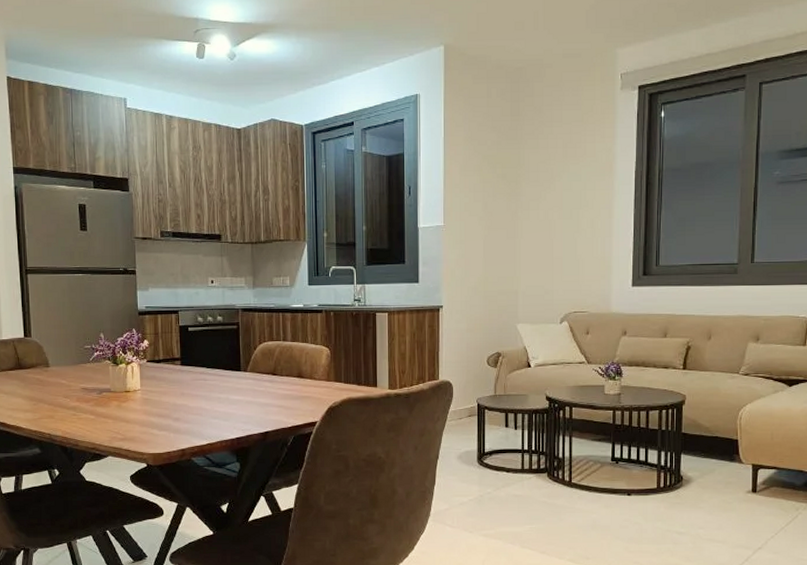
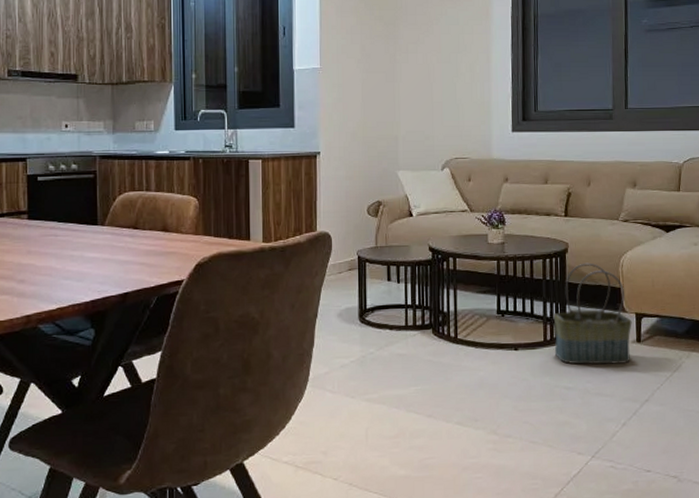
basket: none [667,414,748,513] -> present [553,262,632,365]

